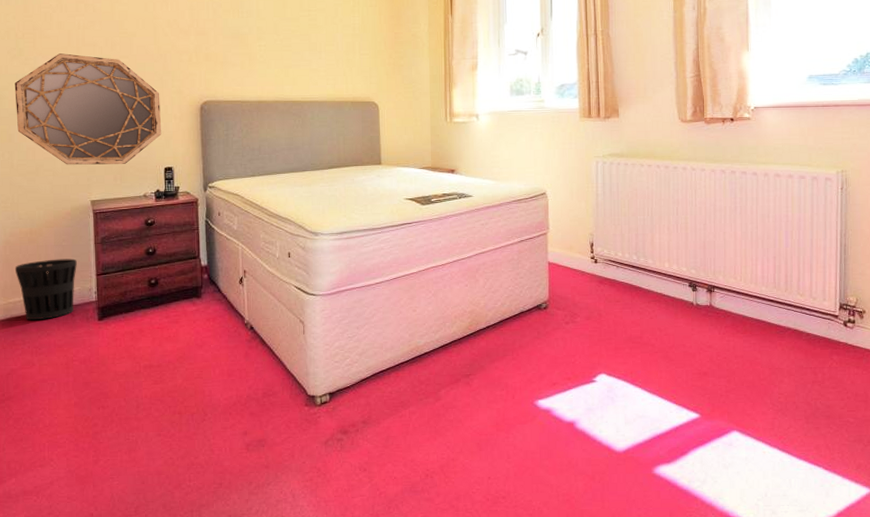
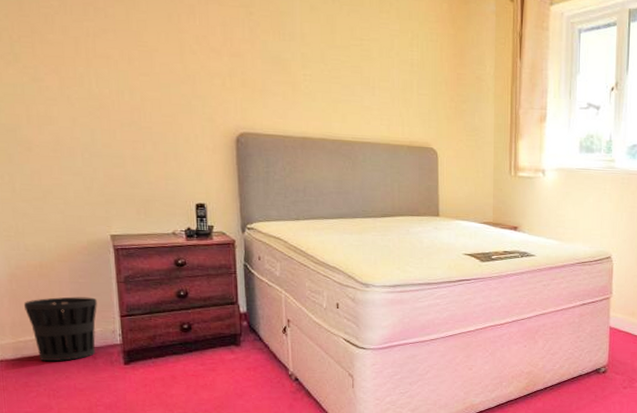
home mirror: present [14,53,162,165] -> none [11,64,192,197]

